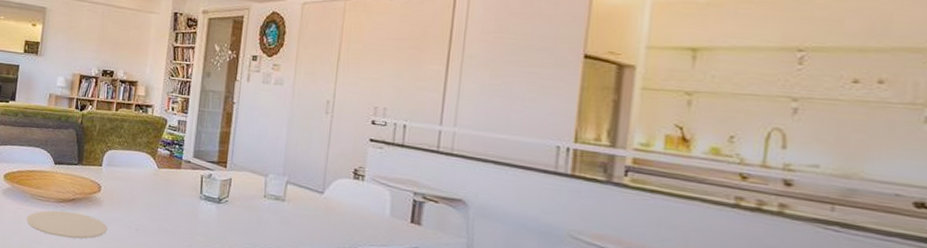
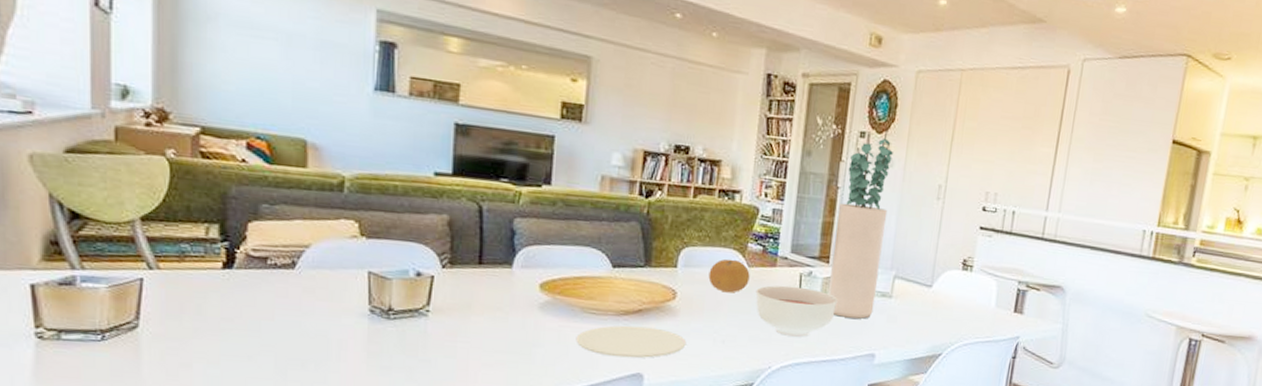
fruit: none [126,160,159,189] -> present [708,259,750,293]
bowl: none [163,184,235,232] -> present [755,285,838,337]
vase: none [225,53,282,219] -> present [827,129,893,319]

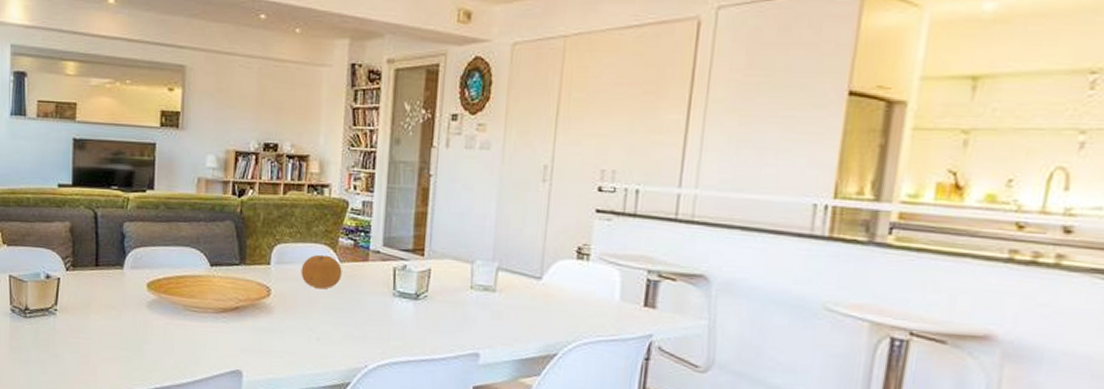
plate: present [576,325,687,359] -> none [180,322,282,355]
bowl: present [755,285,838,337] -> none [348,280,436,335]
vase: present [827,129,893,319] -> none [424,109,489,315]

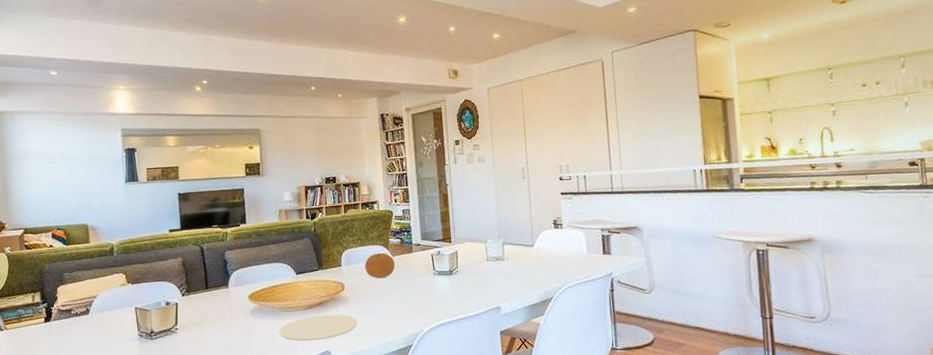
plate: none [180,322,282,355] -> present [279,314,358,342]

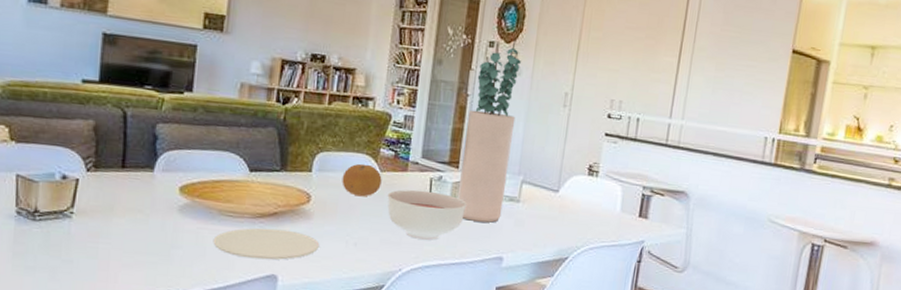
bowl: none [401,264,464,304] -> present [387,189,467,240]
vase: none [450,135,492,282] -> present [457,39,521,223]

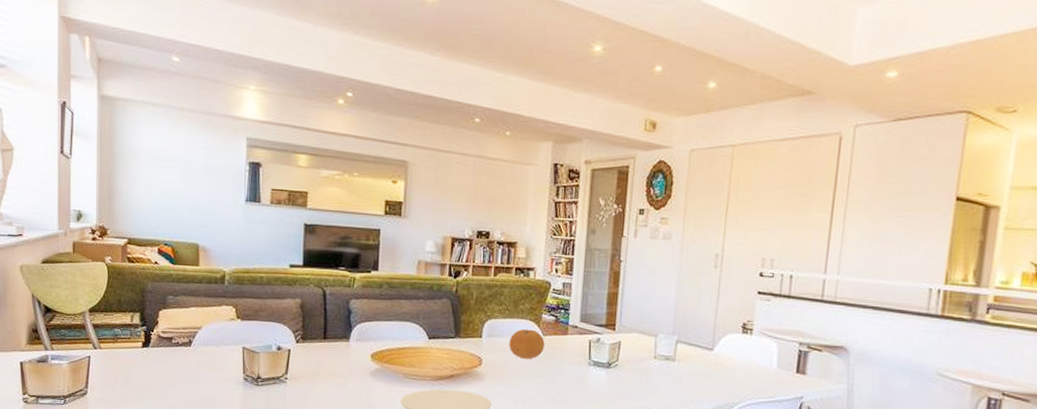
bowl: present [387,189,467,240] -> none [550,351,625,399]
vase: present [457,39,521,223] -> none [615,205,671,381]

